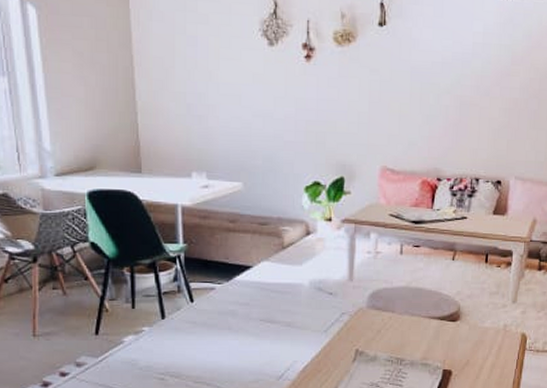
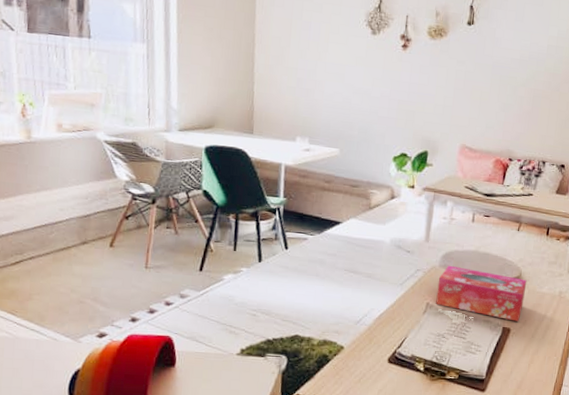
tissue box: none [366,305,467,362] -> present [436,265,527,322]

